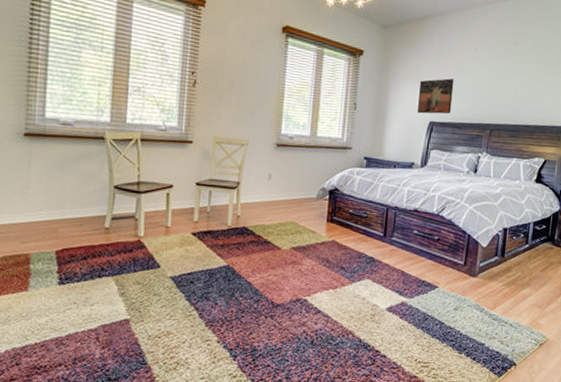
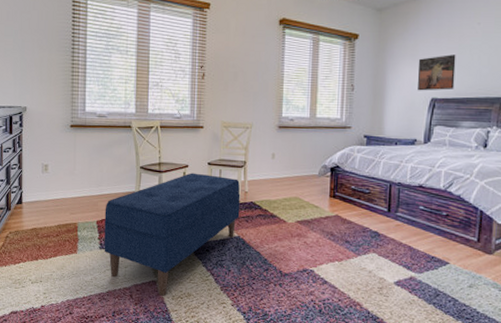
bench: none [64,194,232,336] -> present [104,173,241,296]

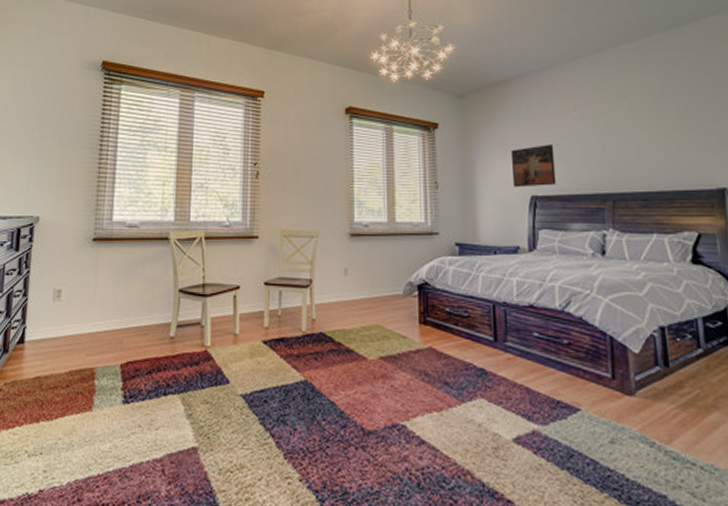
bench: present [104,173,241,296] -> none [128,296,307,470]

